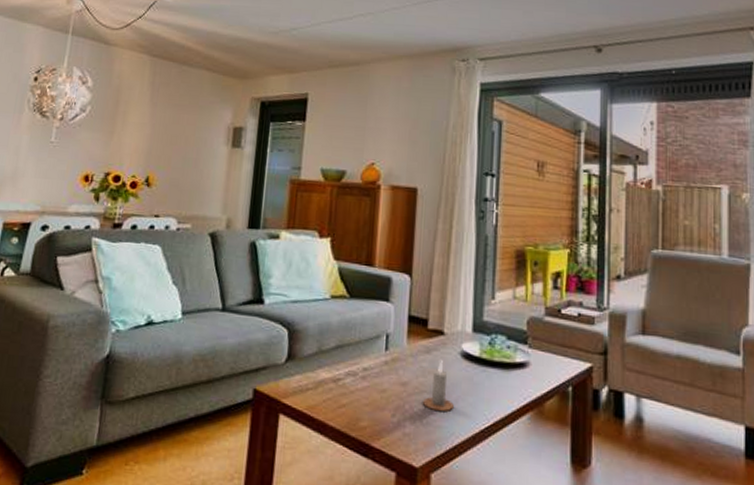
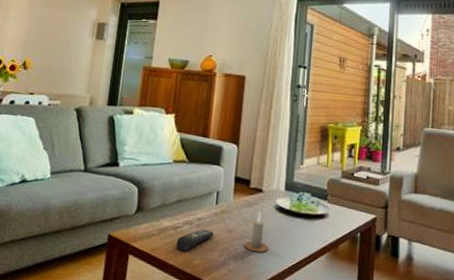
remote control: none [337,381,384,410] -> present [176,229,214,251]

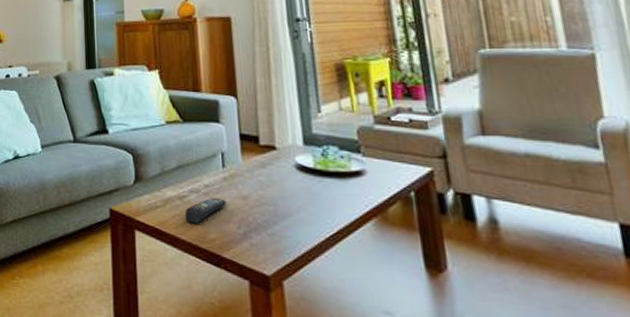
candle: present [244,211,268,252] -> none [265,173,296,221]

